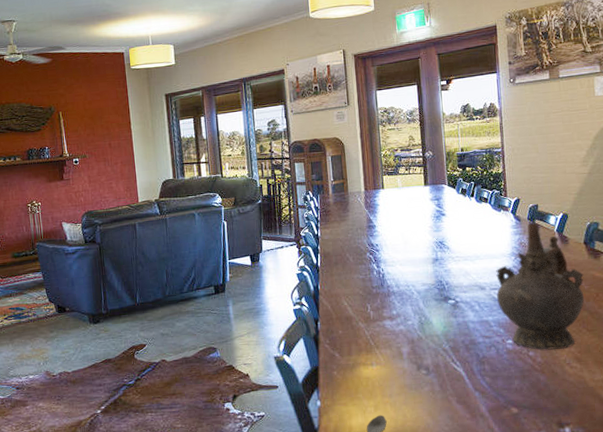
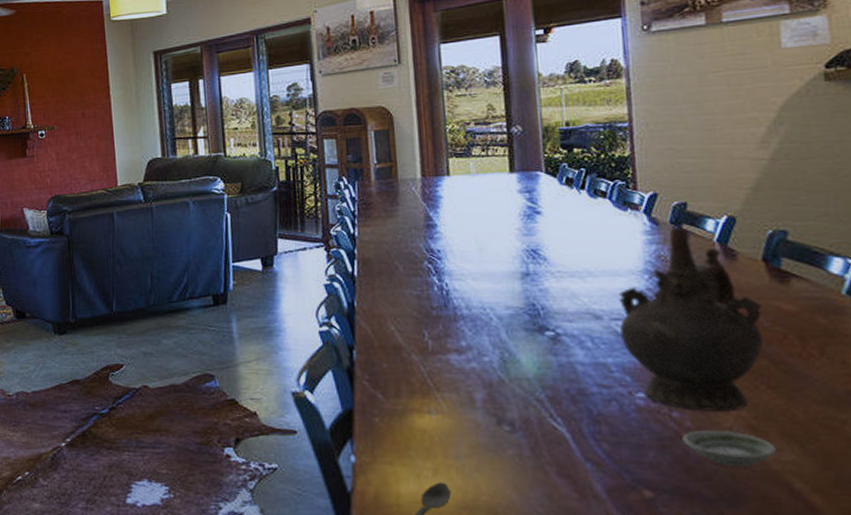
saucer: none [535,362,592,388] -> present [682,431,777,468]

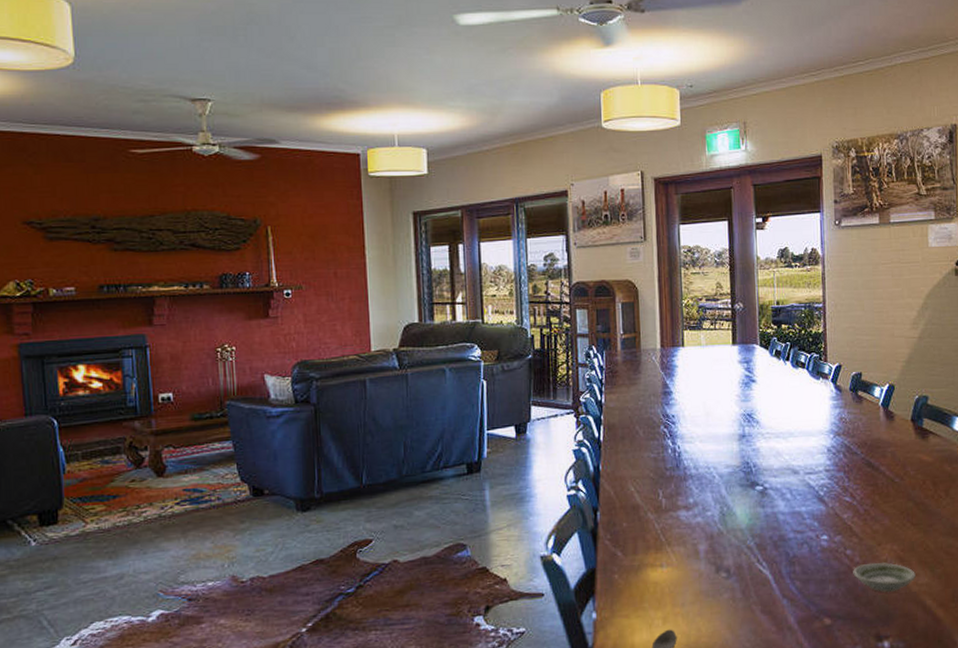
ceremonial vessel: present [619,227,764,413] -> none [811,394,910,548]

